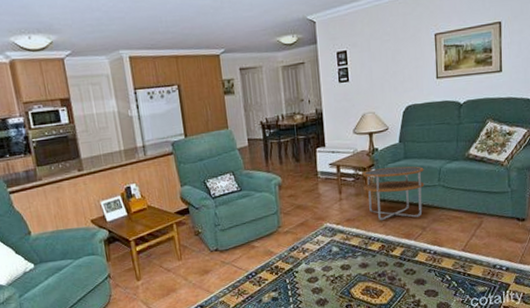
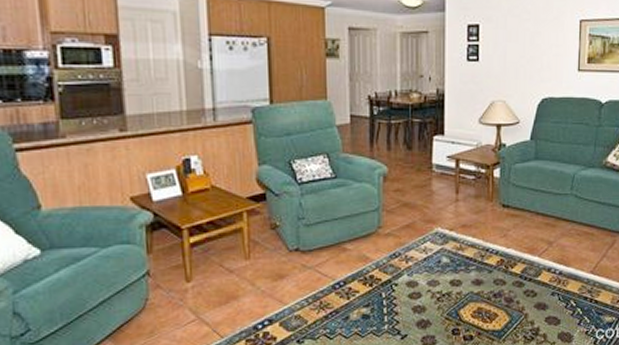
side table: present [362,166,425,221] -> none [484,168,556,230]

